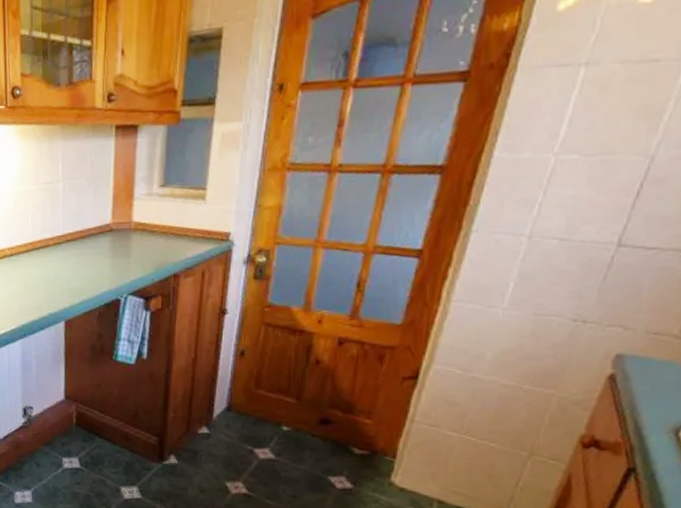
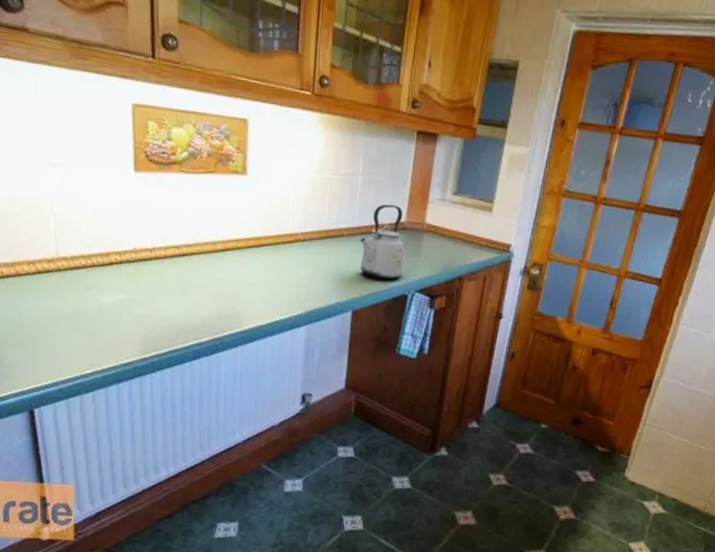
kettle: none [67,207,114,286] -> present [360,204,404,280]

